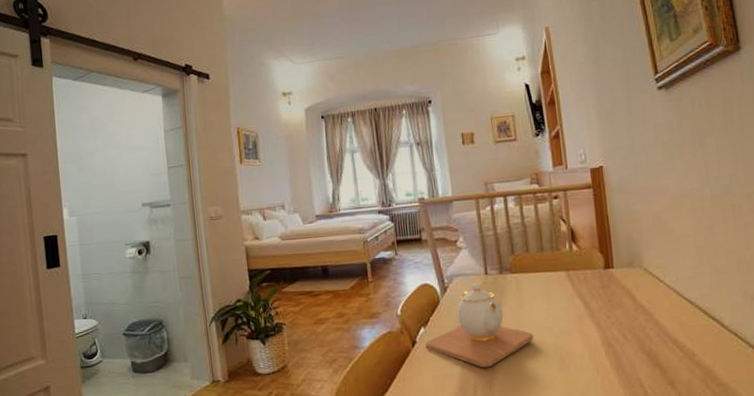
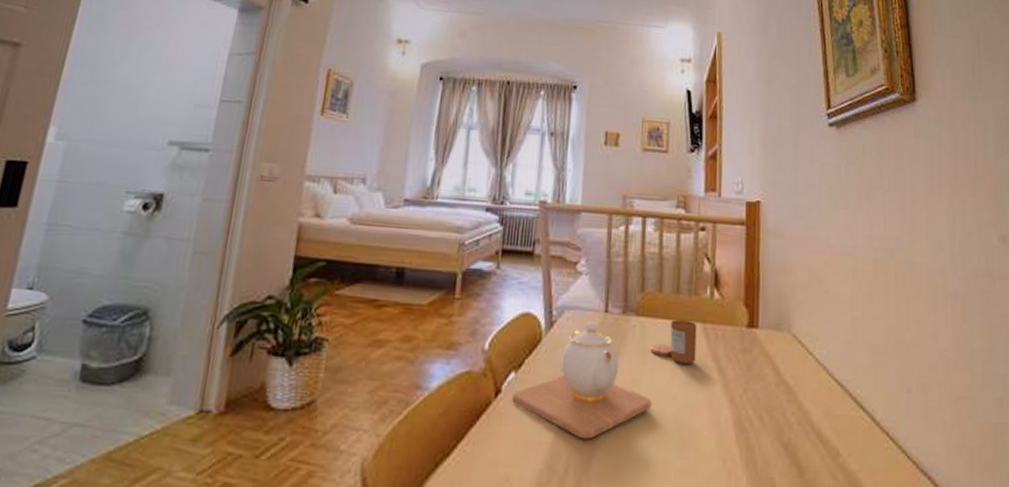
candle: none [526,271,564,304] -> present [650,320,697,364]

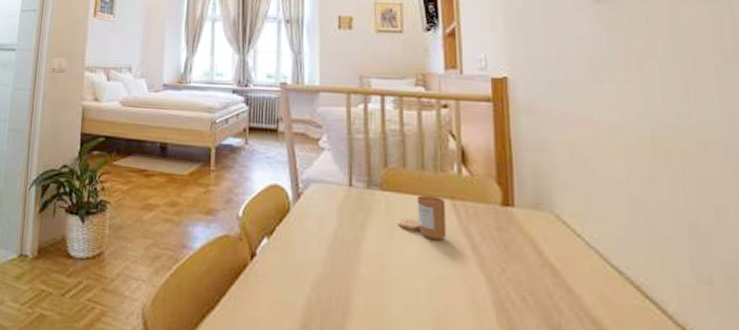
teapot: present [512,321,652,440] -> none [267,194,402,306]

